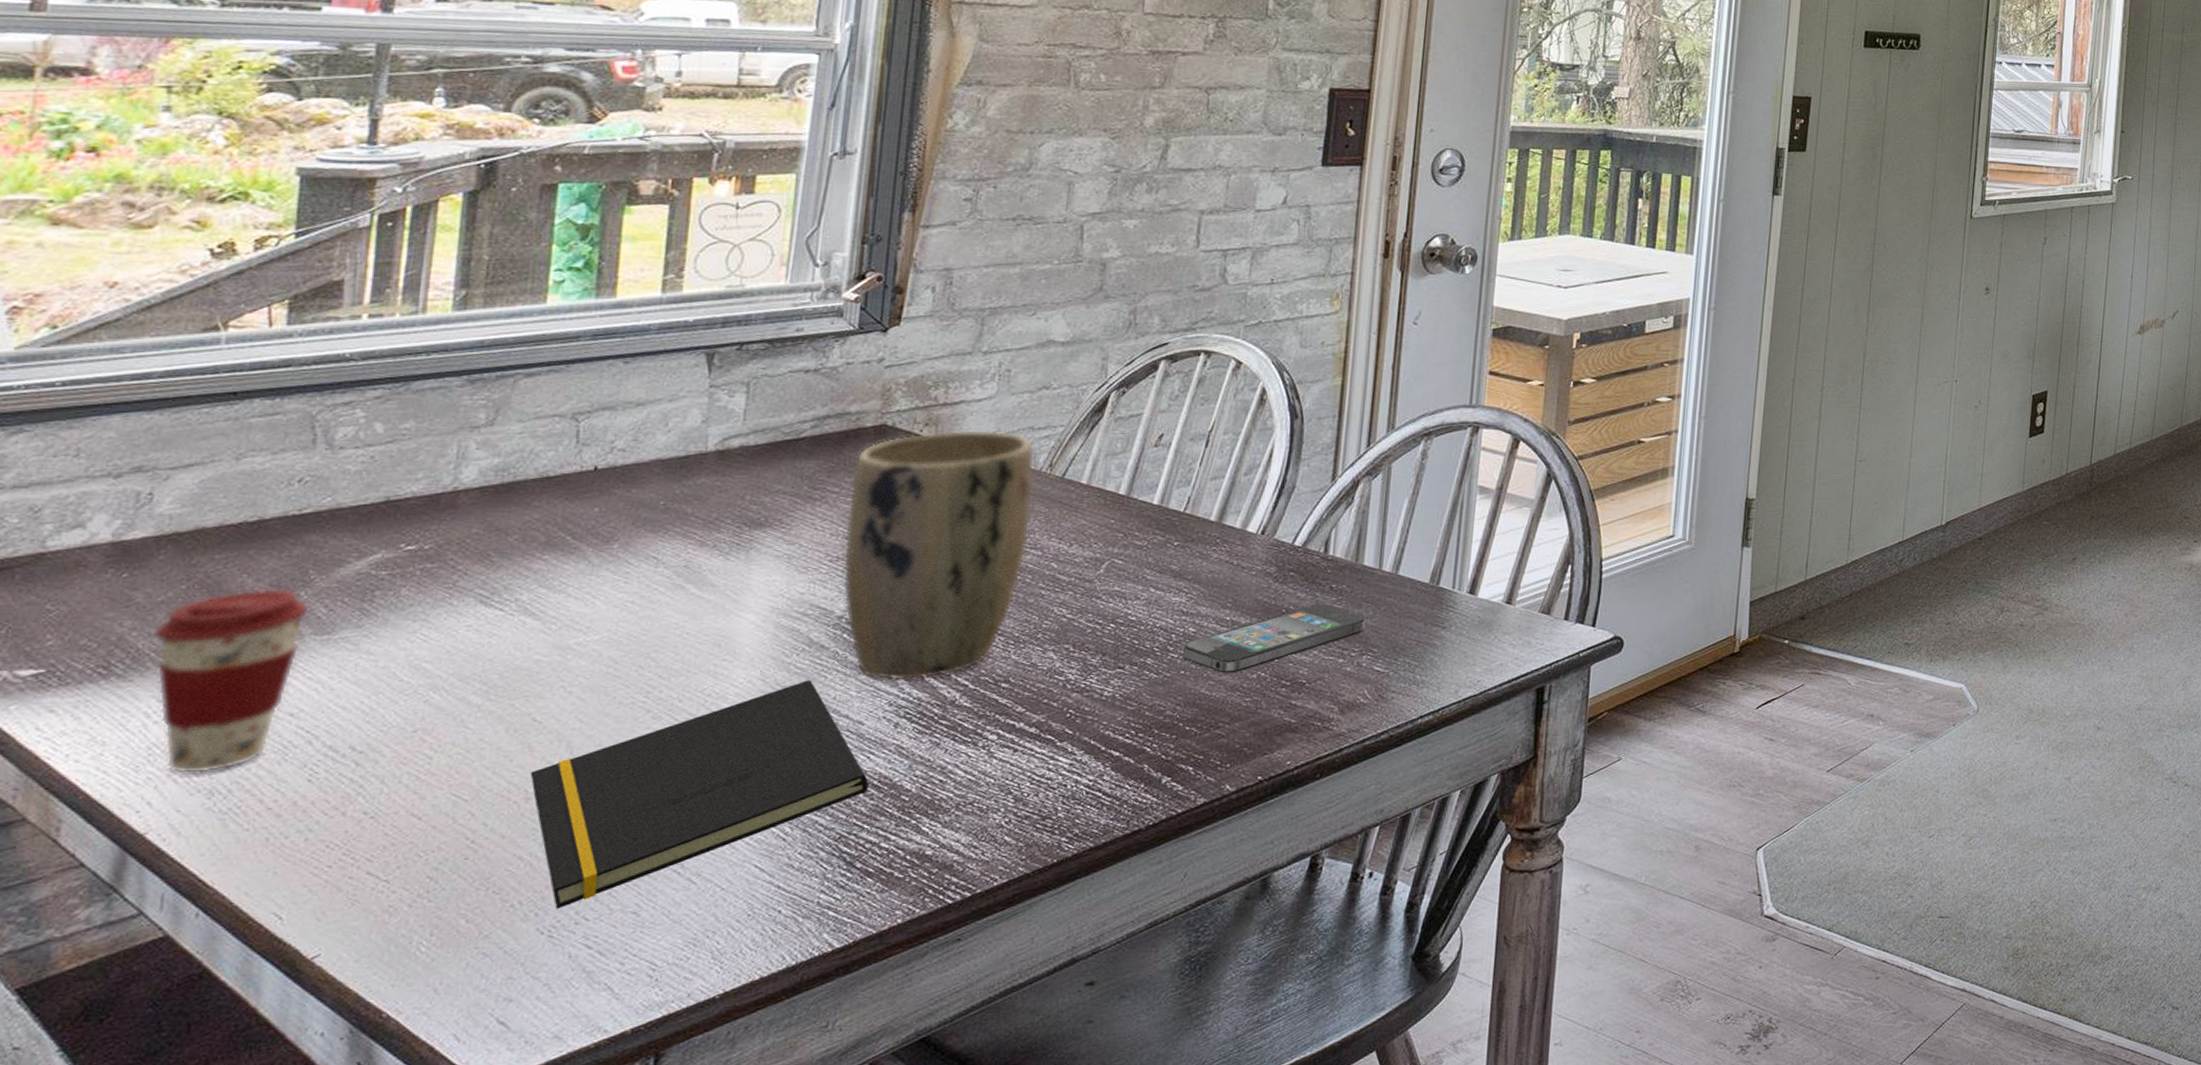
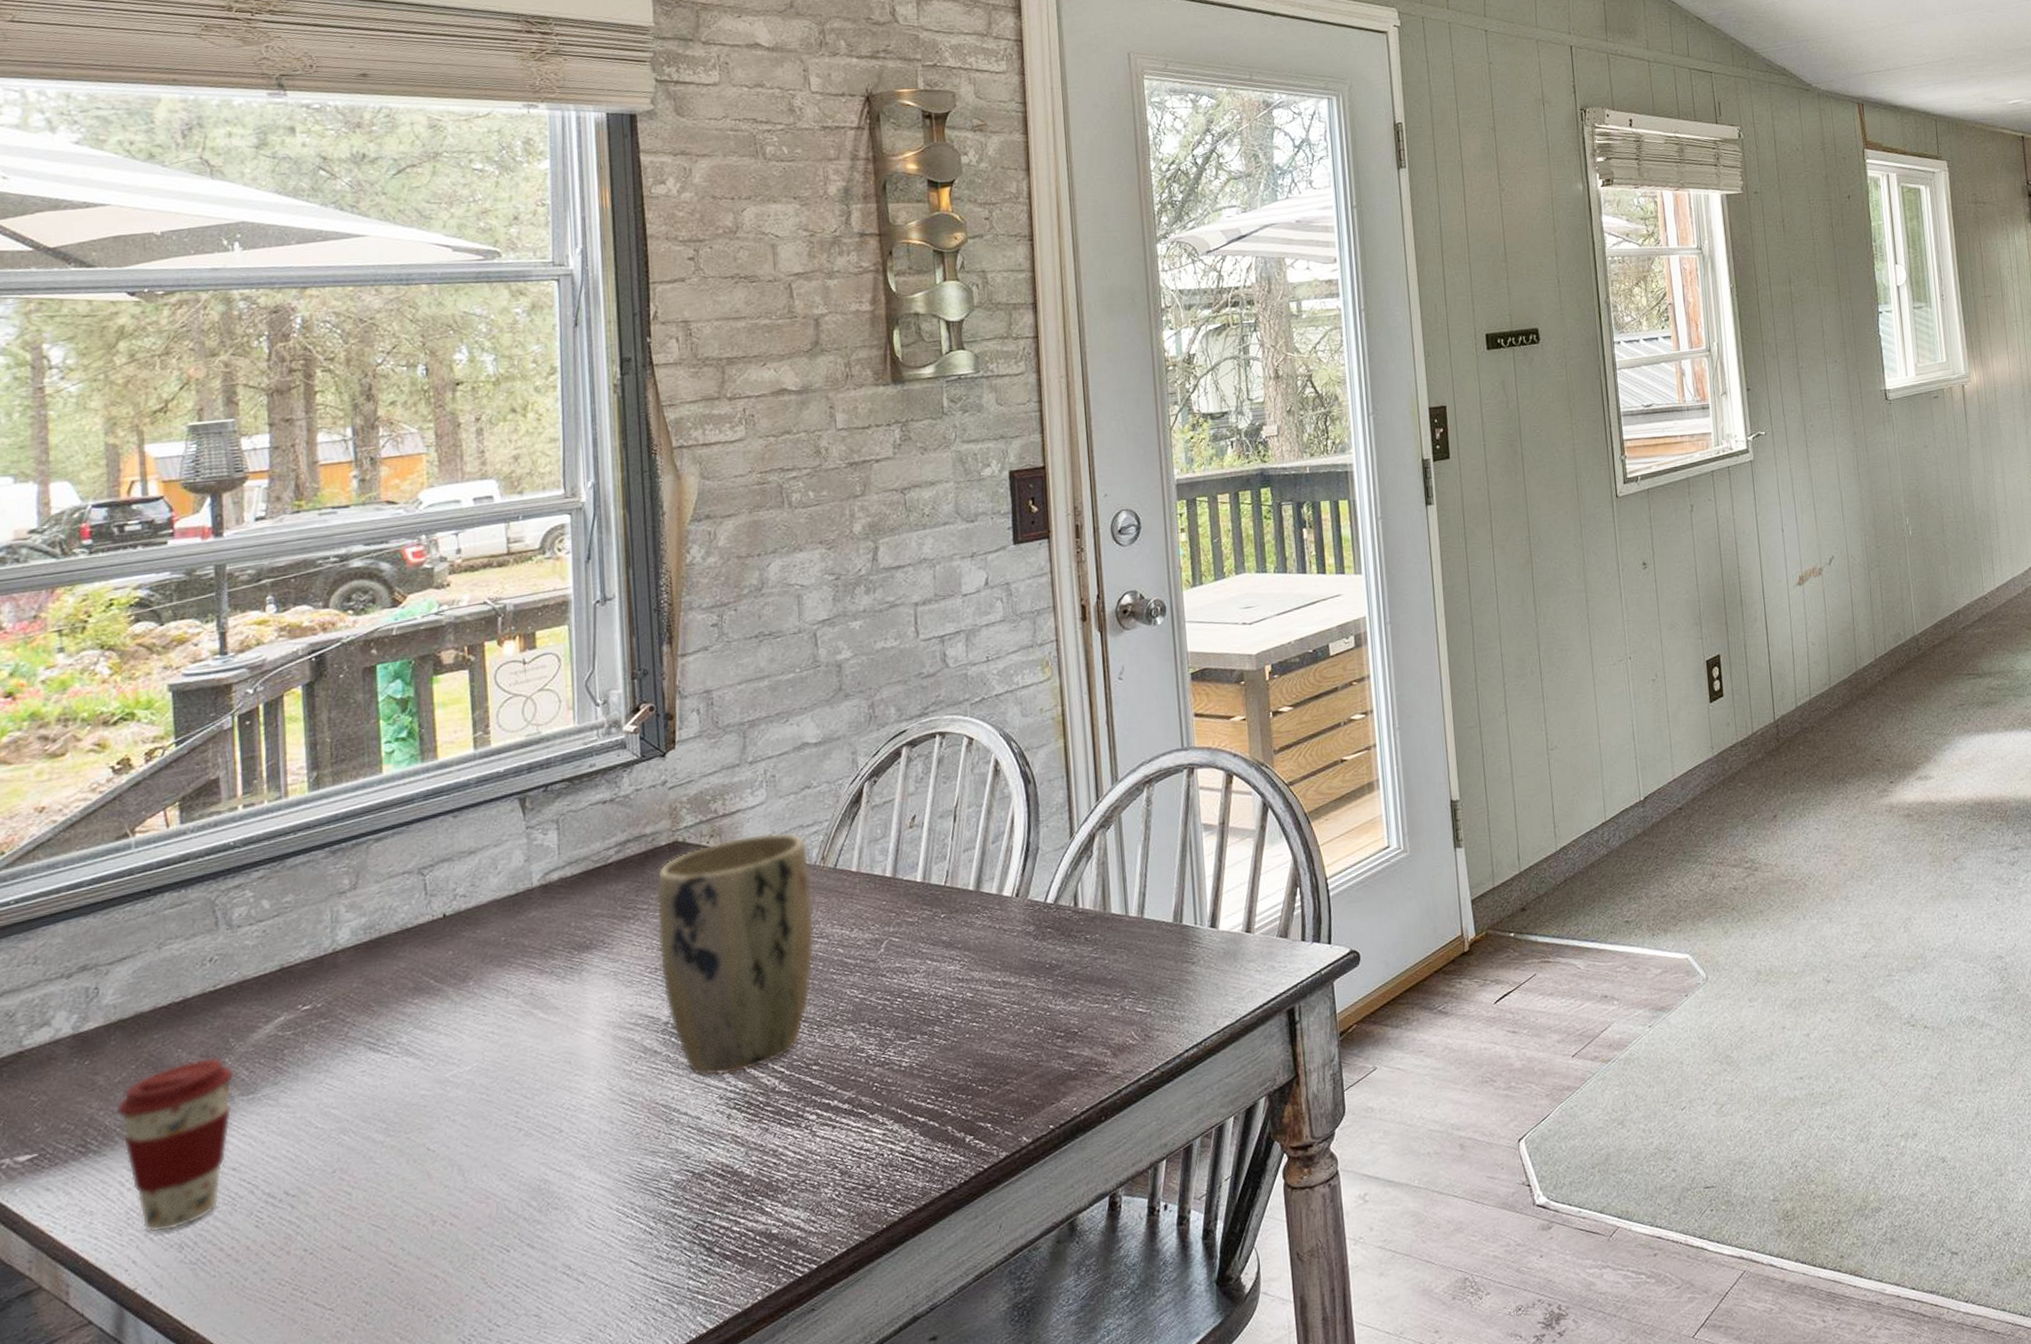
notepad: present [530,680,869,909] -> none [432,1084,714,1319]
smartphone: present [1182,604,1366,674] -> none [964,954,1123,1032]

